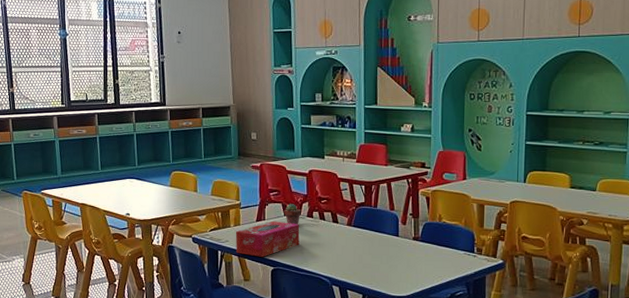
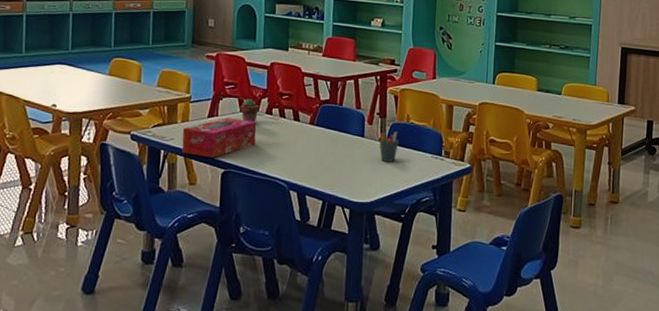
pen holder: none [413,230,432,259] -> present [379,131,399,162]

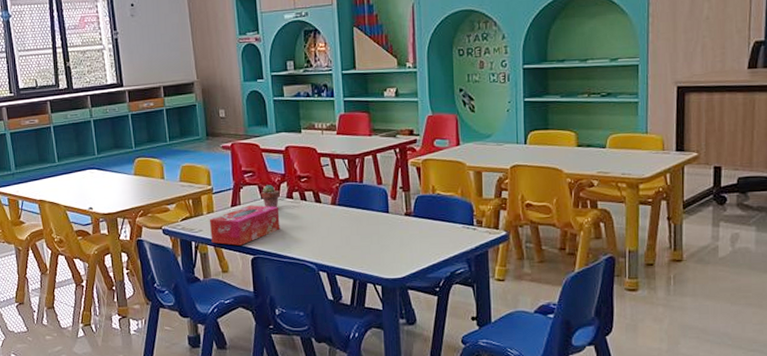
pen holder: present [379,131,399,162] -> none [404,204,426,236]

